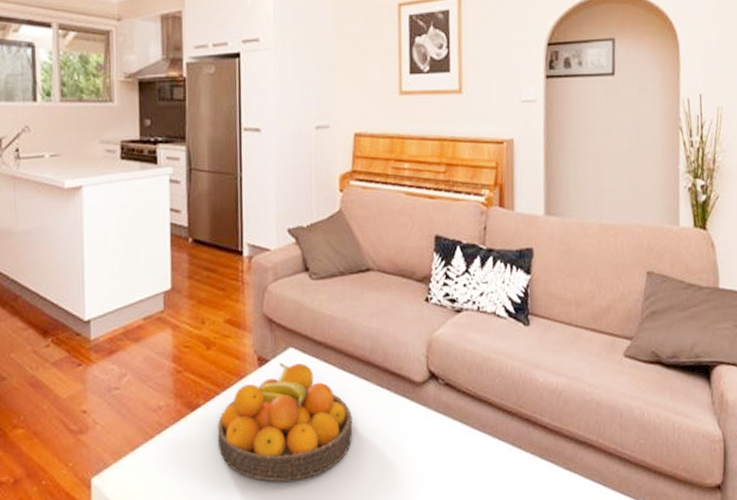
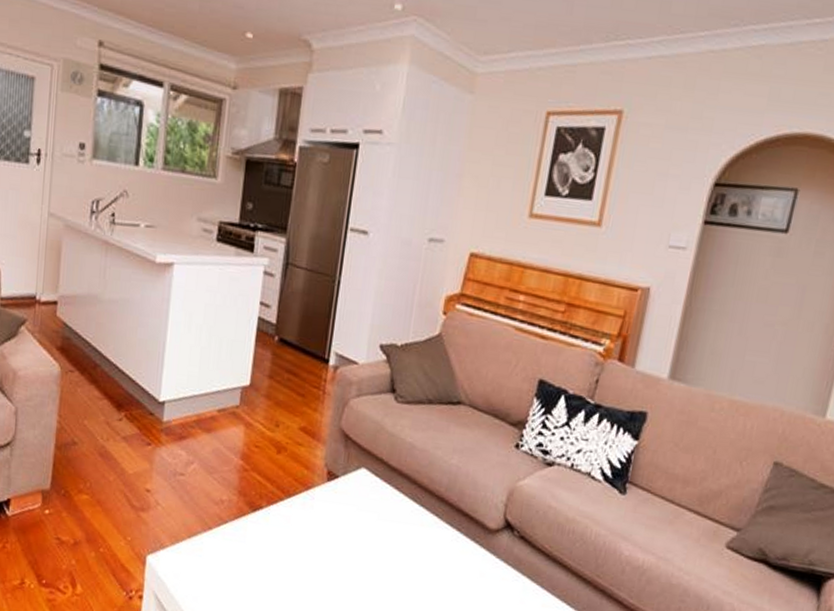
fruit bowl: present [217,362,353,482] -> none [274,480,416,601]

